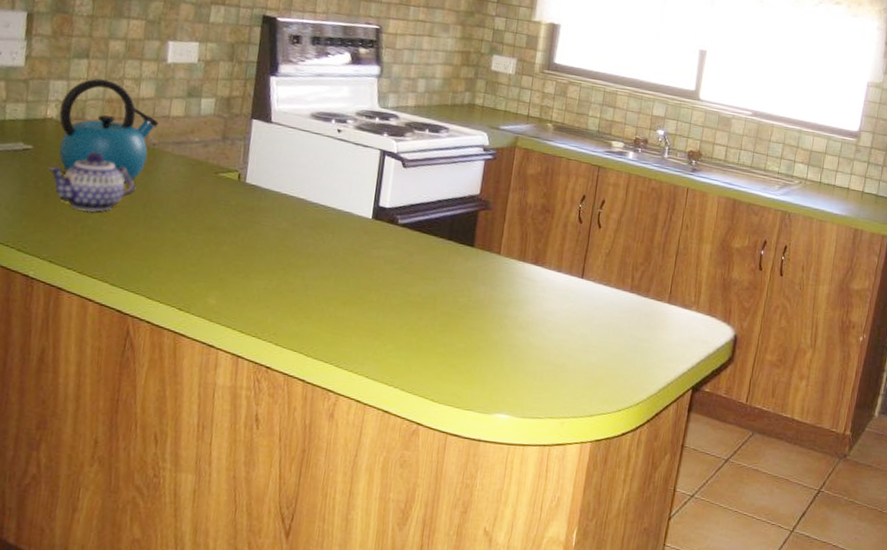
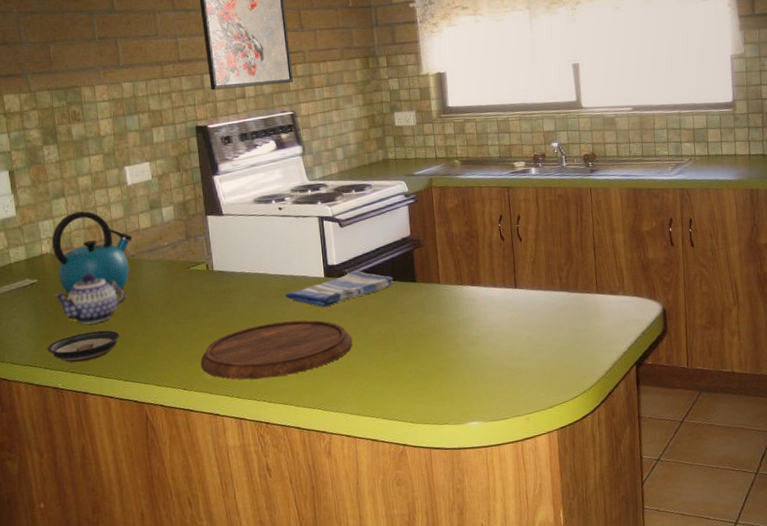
saucer: none [25,219,118,253] -> present [47,330,120,363]
cutting board: none [205,255,388,319] -> present [200,320,353,380]
dish towel: none [322,219,450,253] -> present [285,271,394,308]

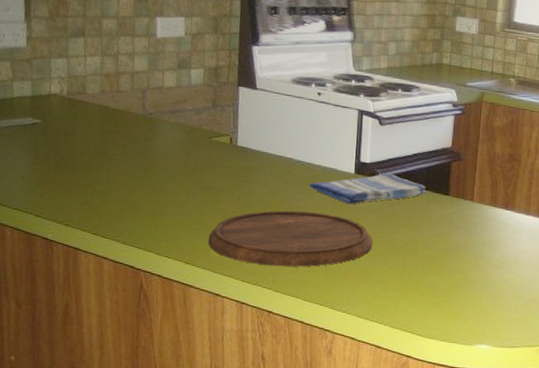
saucer: present [47,330,120,363] -> none [41,185,125,217]
kettle: present [51,211,132,294] -> none [62,55,154,150]
teapot: present [53,272,127,325] -> none [56,123,138,179]

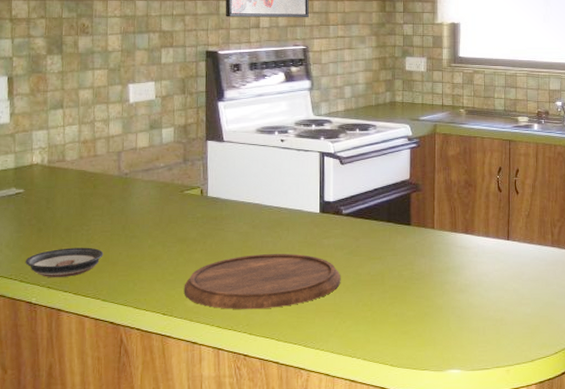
saucer: none [41,185,125,217] -> present [25,247,104,278]
dish towel: present [309,173,426,205] -> none [278,210,389,243]

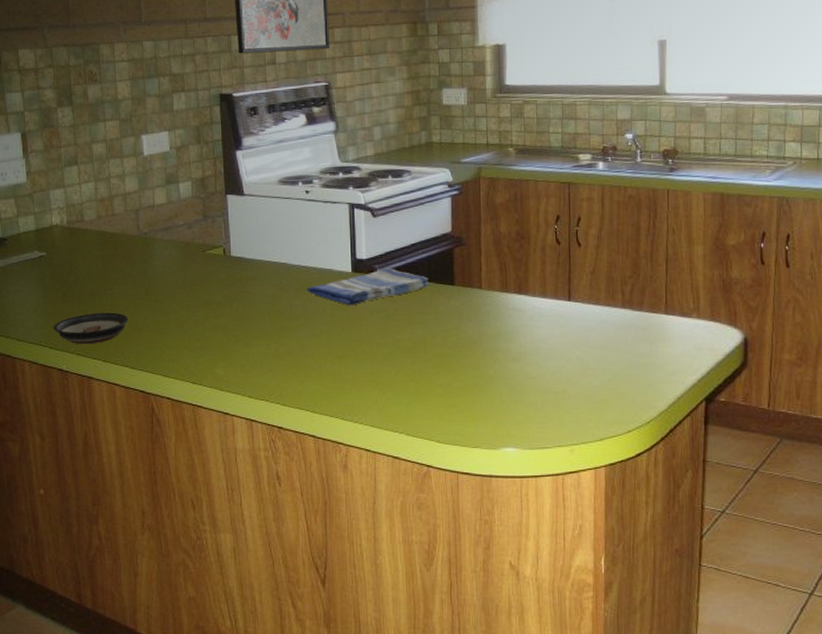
cutting board: present [183,254,341,310] -> none [212,318,379,379]
dish towel: none [278,210,389,243] -> present [307,268,430,306]

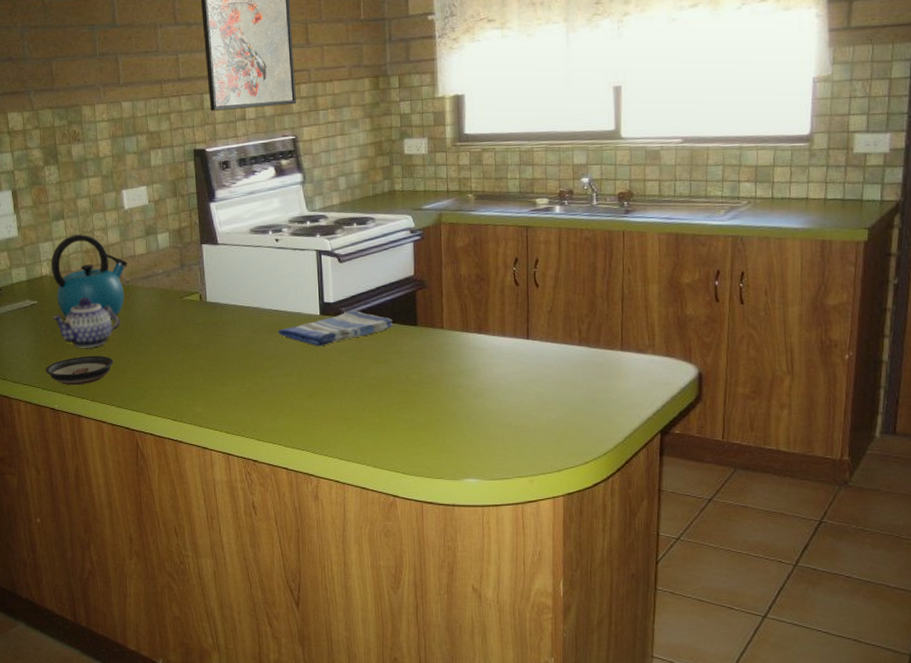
teapot: none [61,249,137,305] -> present [51,297,121,349]
kettle: none [62,181,146,273] -> present [50,234,128,318]

